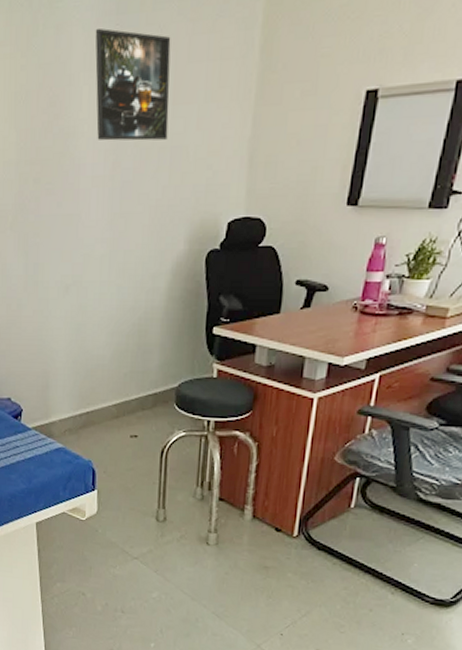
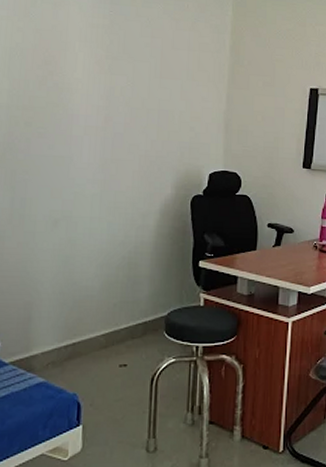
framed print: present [95,27,171,141] -> none [90,11,158,104]

